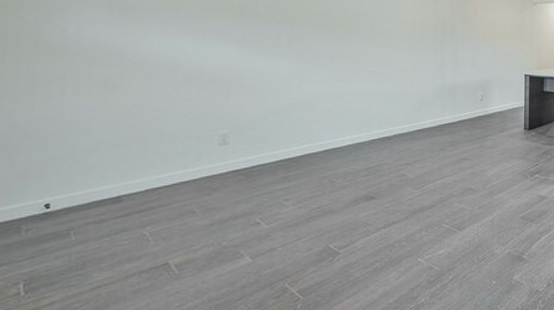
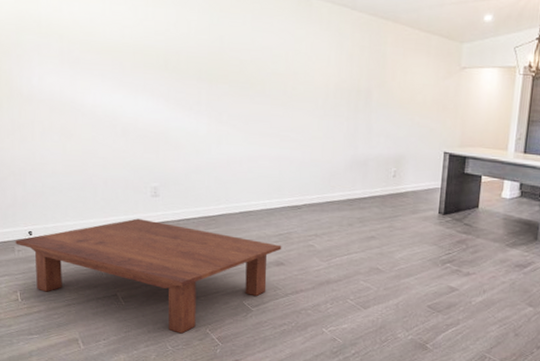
coffee table: none [22,170,372,295] -> present [15,218,282,334]

